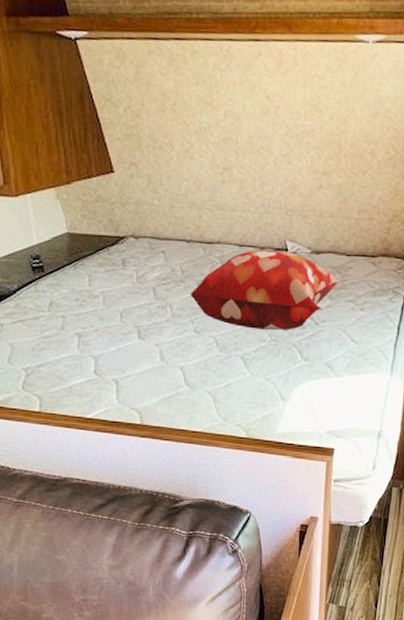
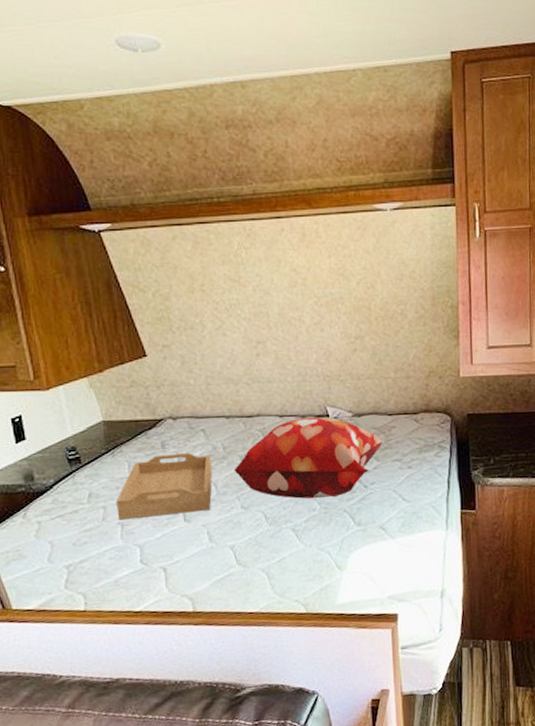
serving tray: none [75,271,169,331] -> present [116,452,212,520]

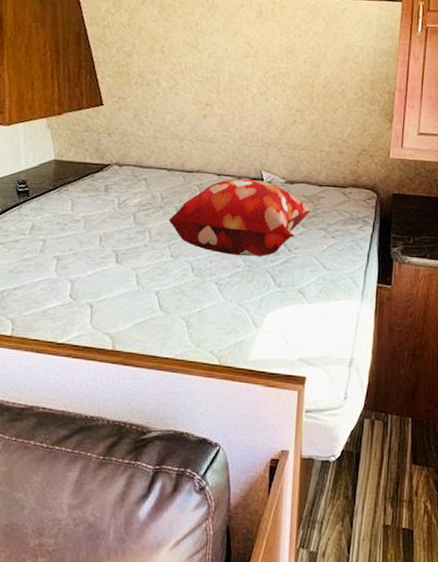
serving tray: present [116,452,212,520] -> none [55,197,149,255]

